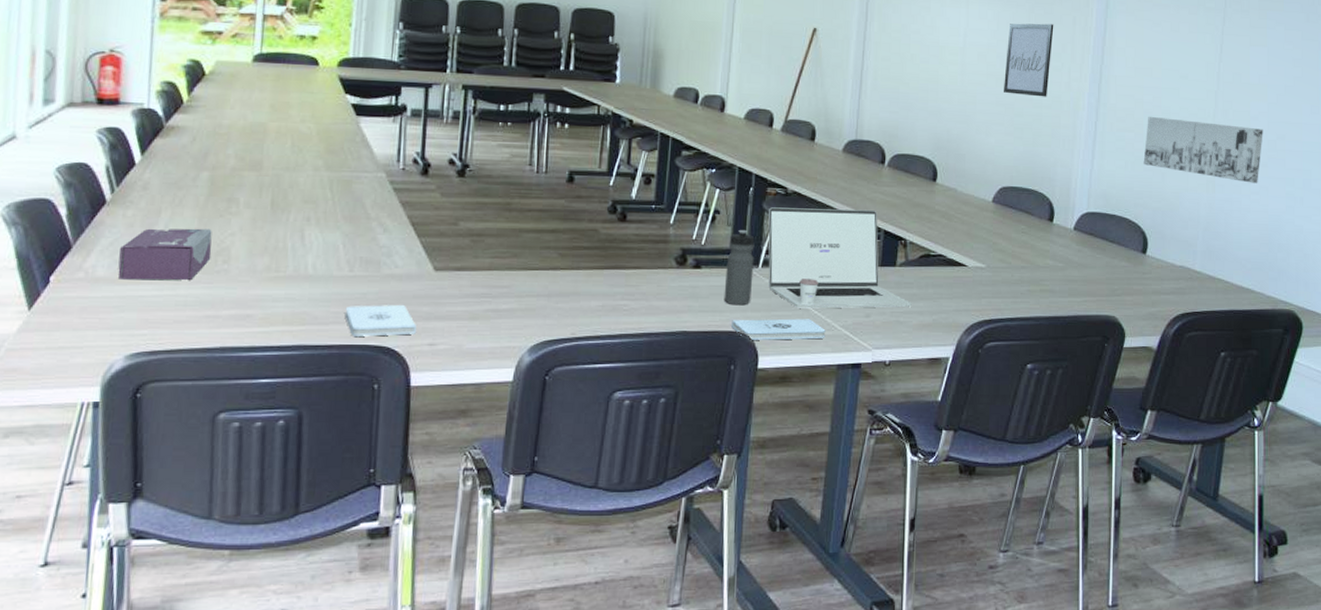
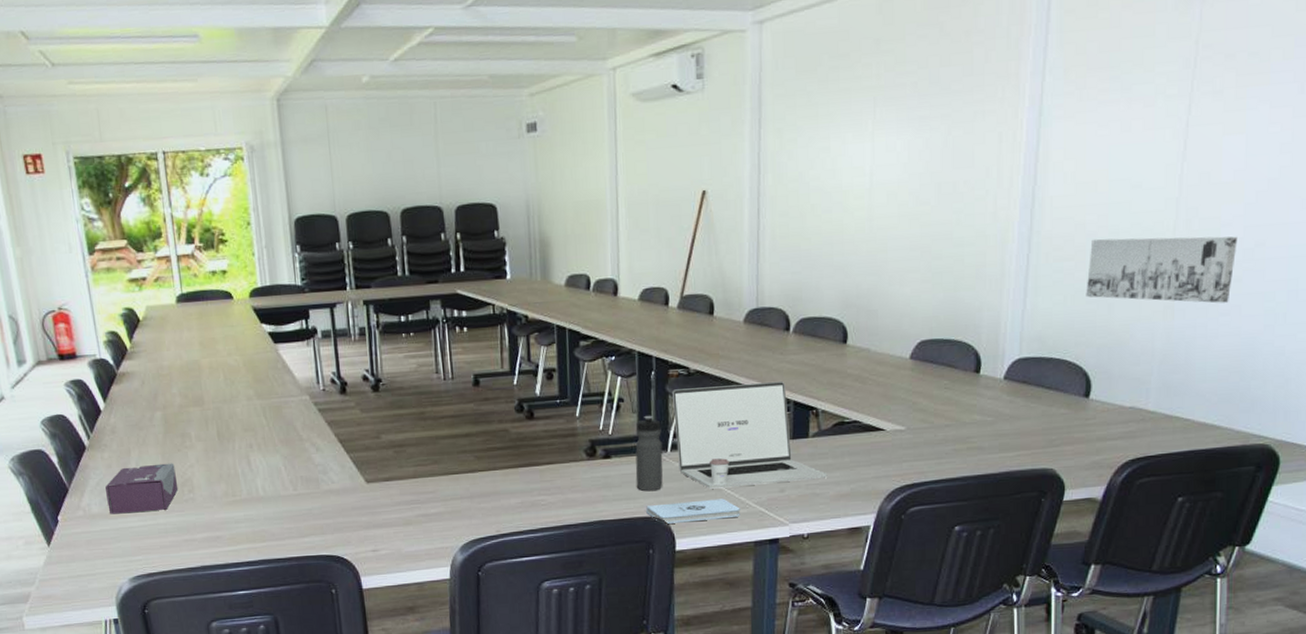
notepad: present [344,304,416,336] -> none [296,516,359,548]
wall art: present [1004,23,1054,97] -> none [918,145,976,235]

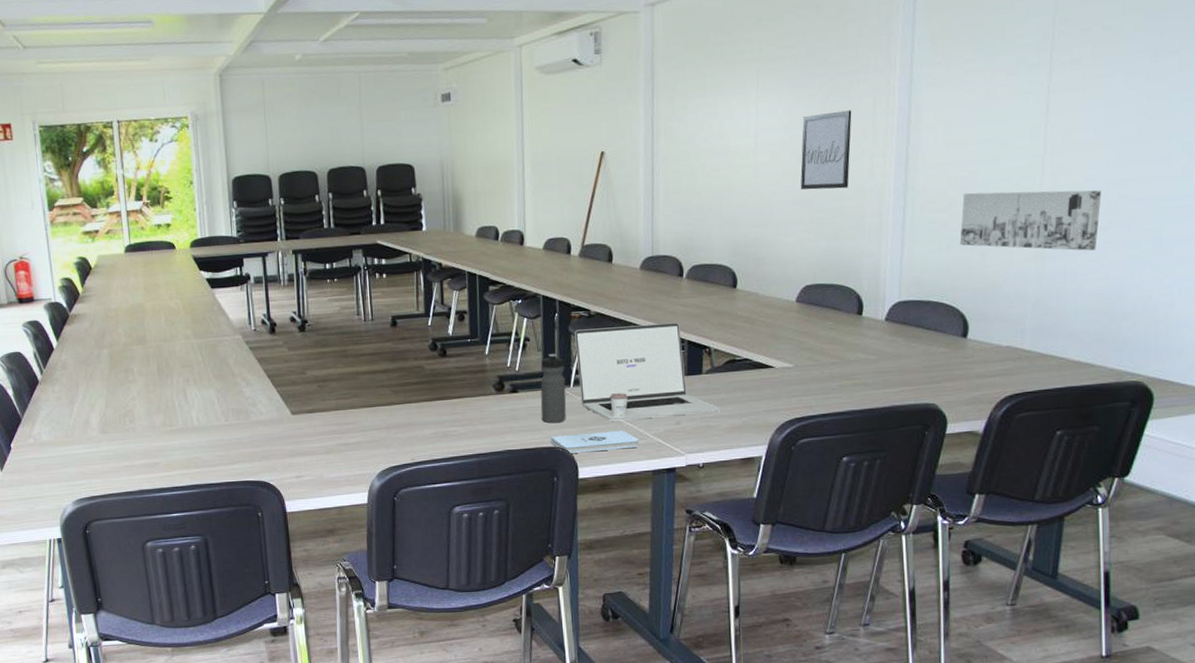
tissue box: present [105,463,179,515] -> none [55,395,121,442]
wall art: none [918,145,976,235] -> present [800,110,852,190]

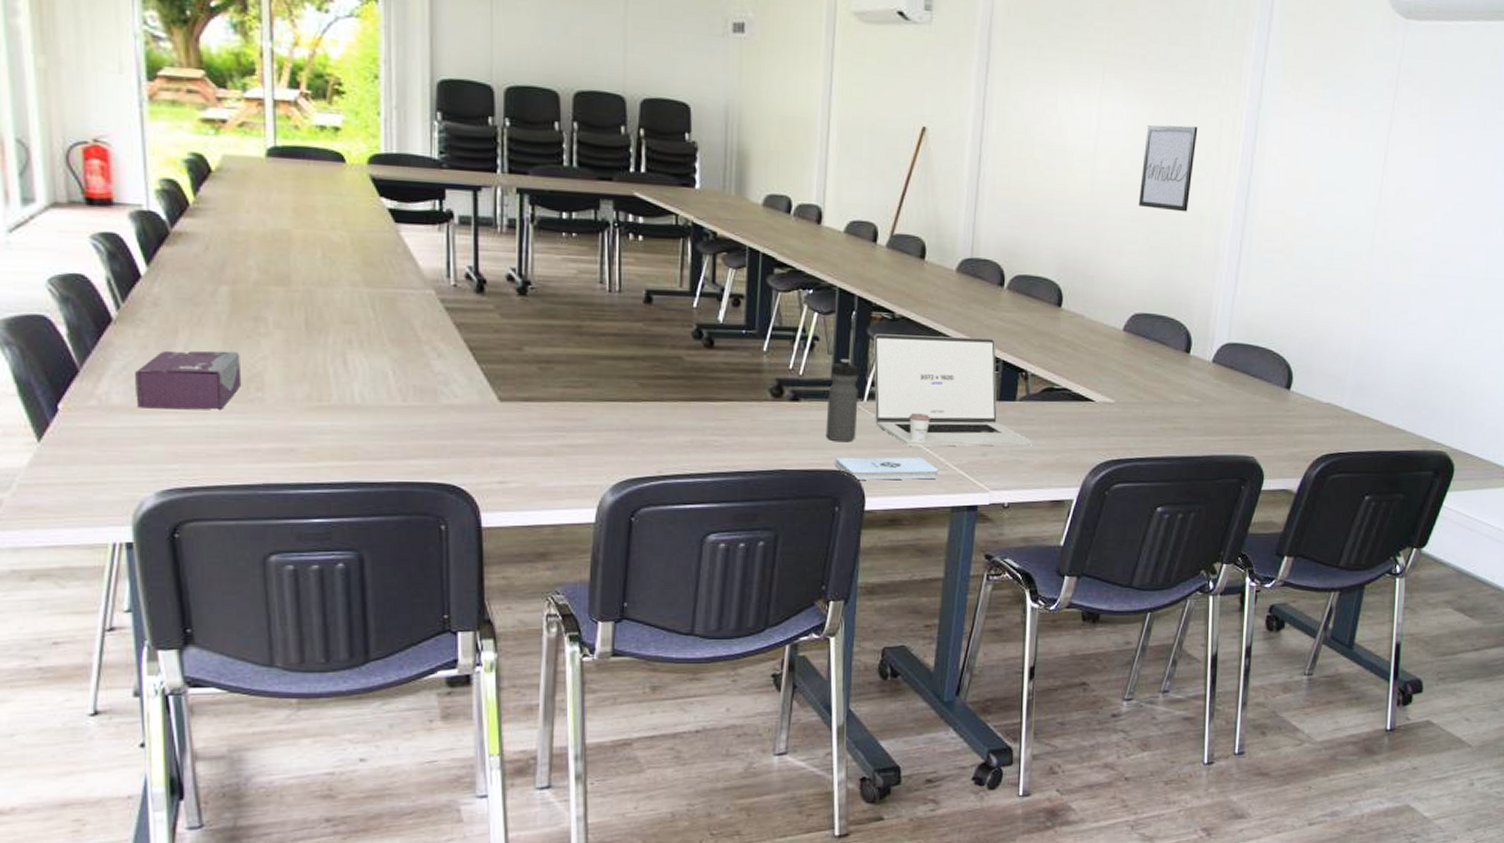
tissue box: none [55,395,121,442] -> present [135,350,242,409]
wall art: present [960,190,1102,251] -> none [1292,235,1426,313]

